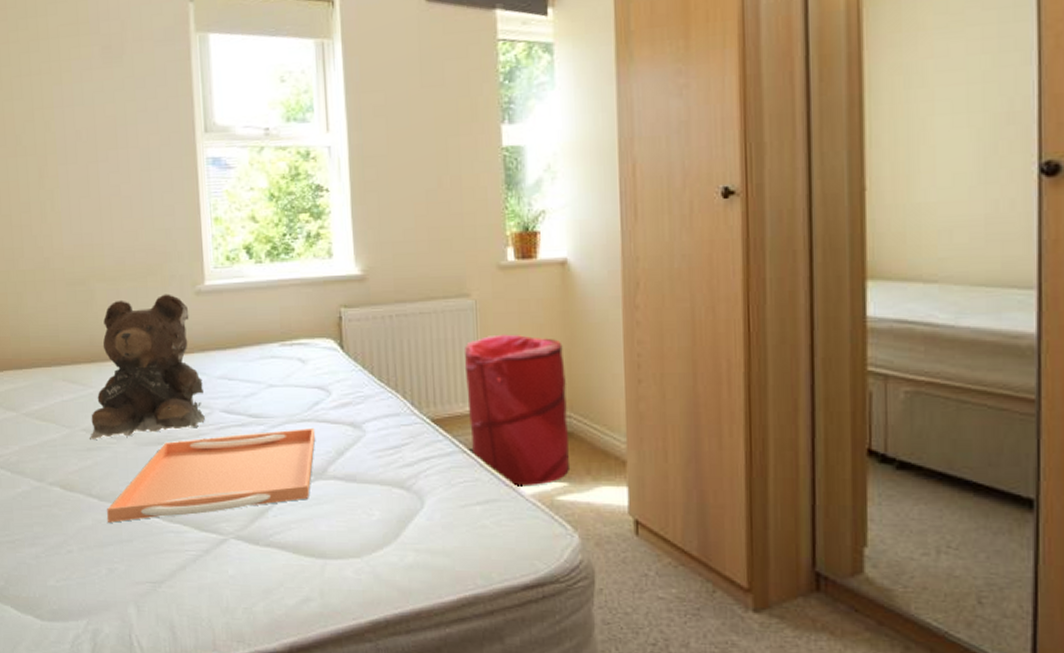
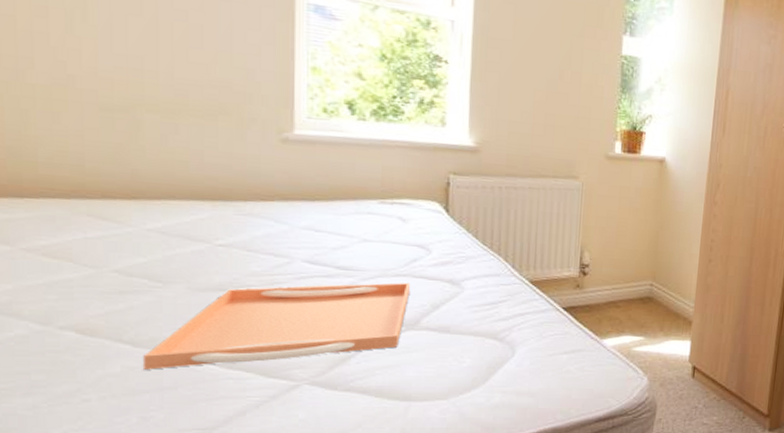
teddy bear: present [90,294,205,439] -> none [124,135,284,282]
laundry hamper: present [464,334,569,485] -> none [565,213,653,339]

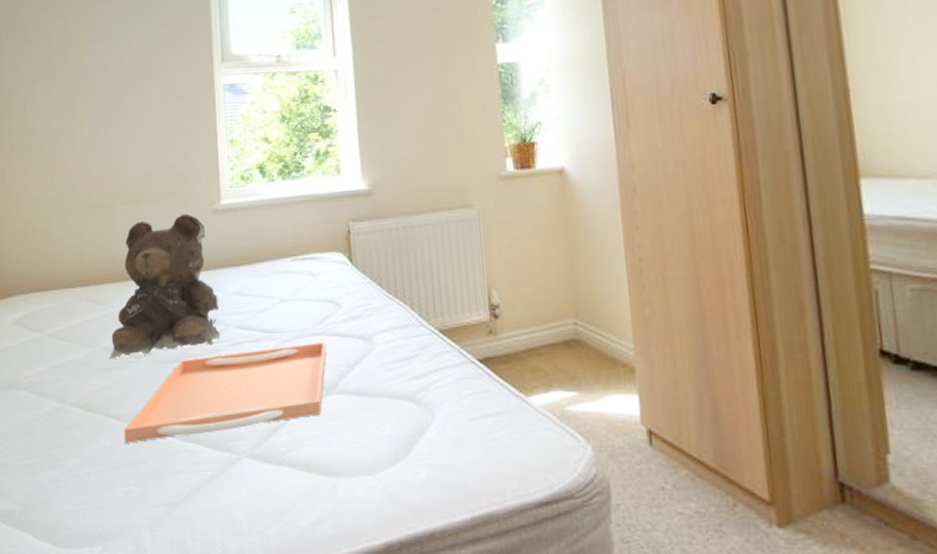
teddy bear: none [124,135,284,282] -> present [110,213,220,359]

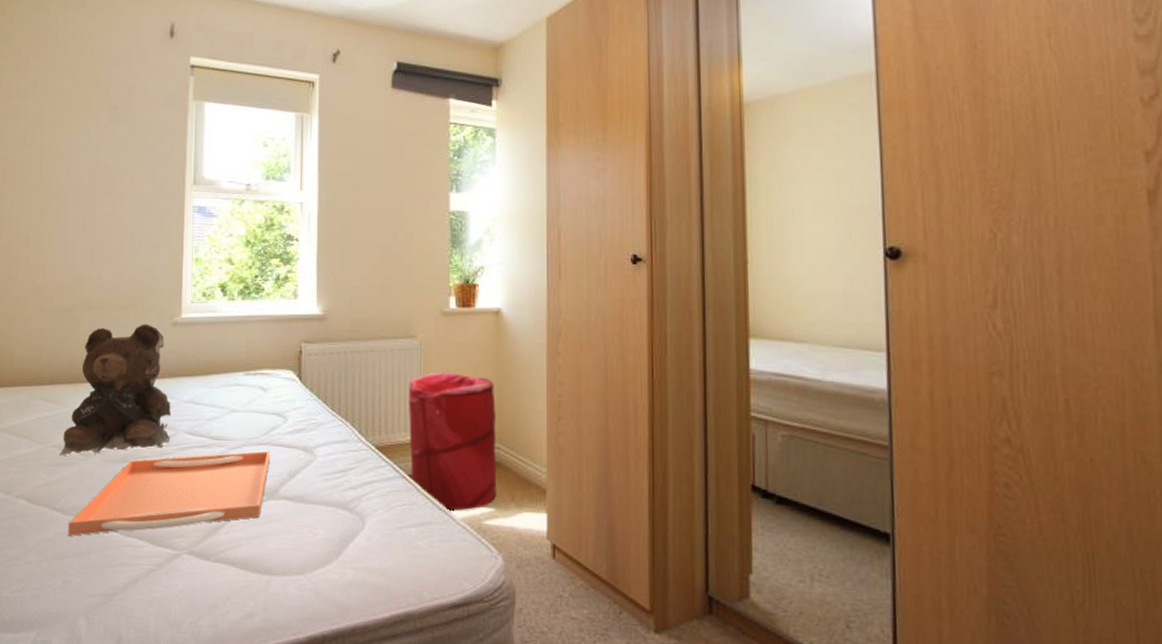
laundry hamper: none [469,242,578,395] -> present [408,372,496,510]

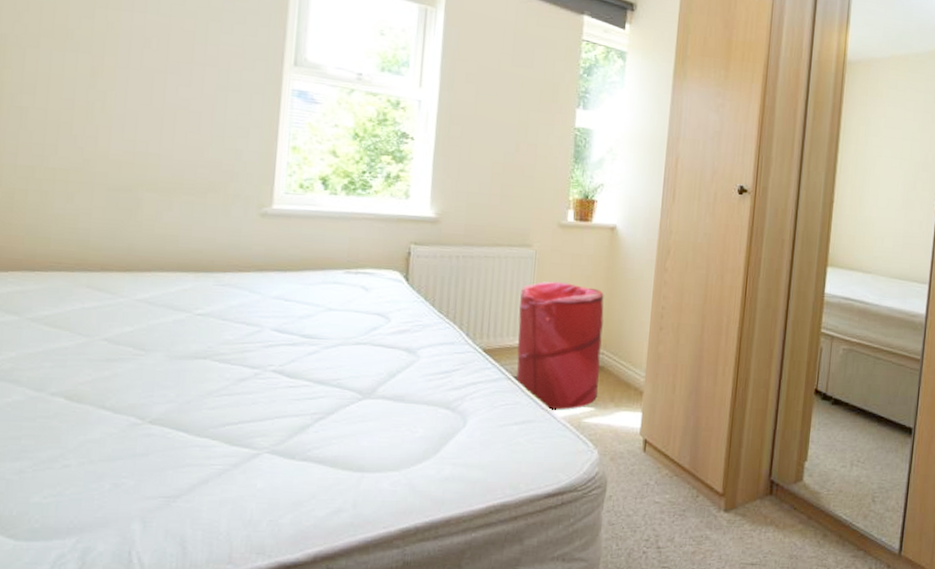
teddy bear: present [60,324,172,455] -> none [112,212,256,350]
serving tray: present [68,450,271,536] -> none [121,350,370,436]

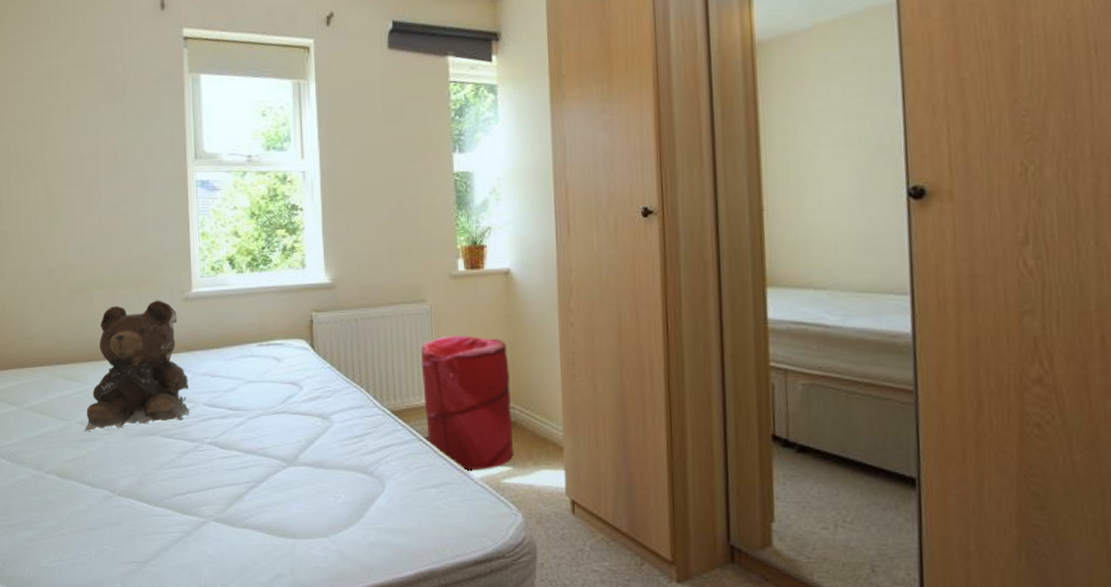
teddy bear: none [112,212,256,350] -> present [85,300,189,431]

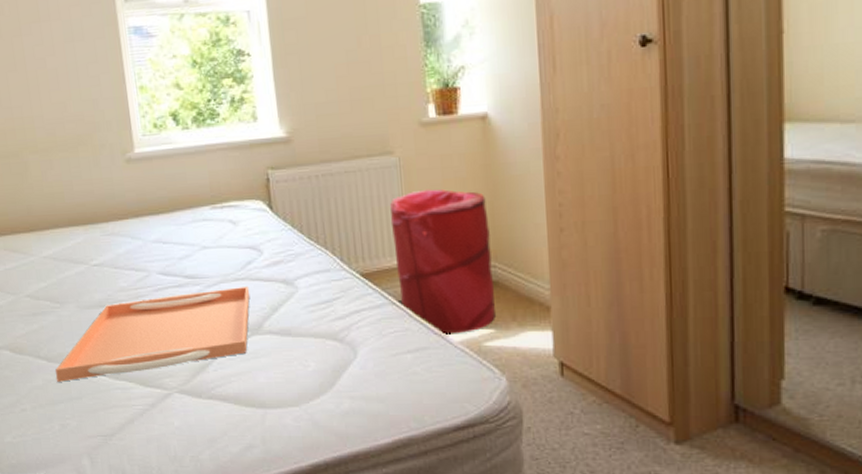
teddy bear: present [85,300,189,431] -> none [34,162,143,305]
serving tray: none [98,419,289,507] -> present [55,285,250,382]

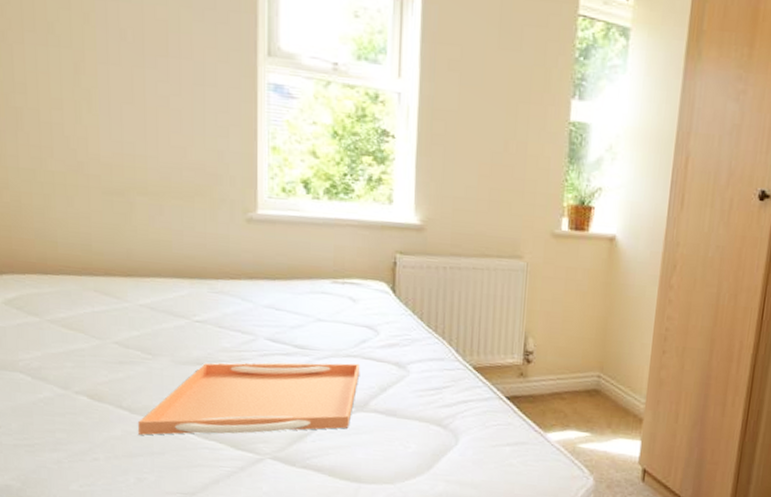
laundry hamper: present [390,189,495,333] -> none [508,296,602,433]

